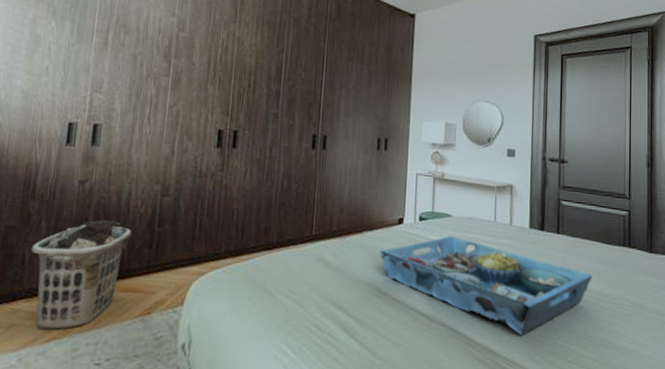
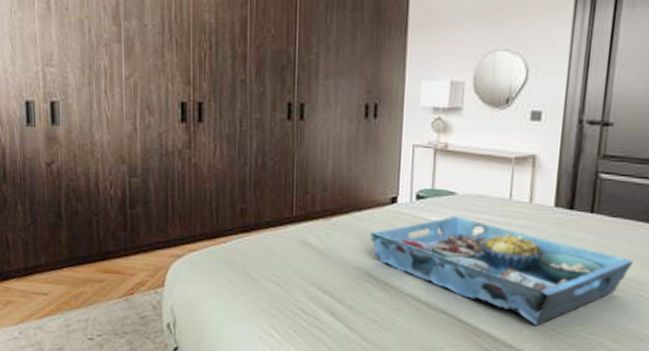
clothes hamper: present [30,220,132,330] -> none [12,203,105,307]

